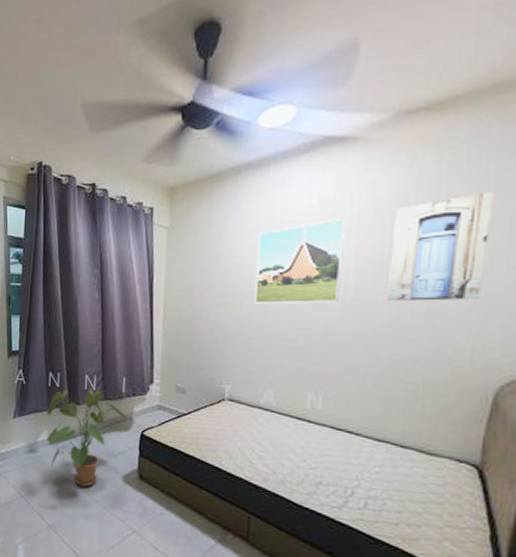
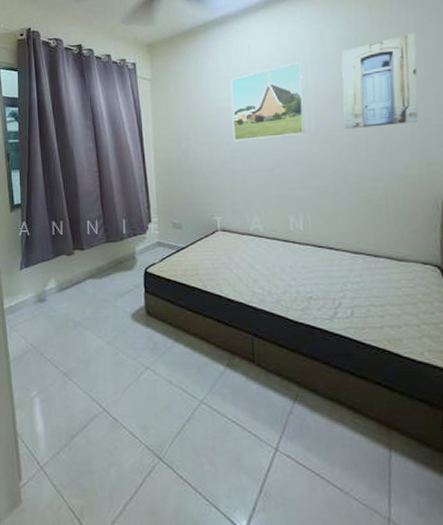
house plant: present [46,388,129,487] -> none [51,233,132,330]

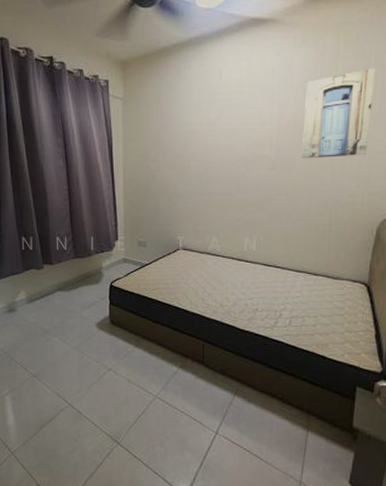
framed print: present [230,62,305,141] -> none [199,90,269,165]

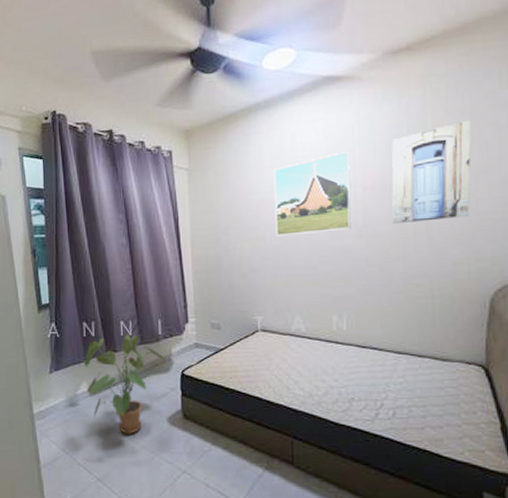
house plant: none [21,249,99,337] -> present [83,334,168,434]
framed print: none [199,90,269,165] -> present [273,151,351,236]

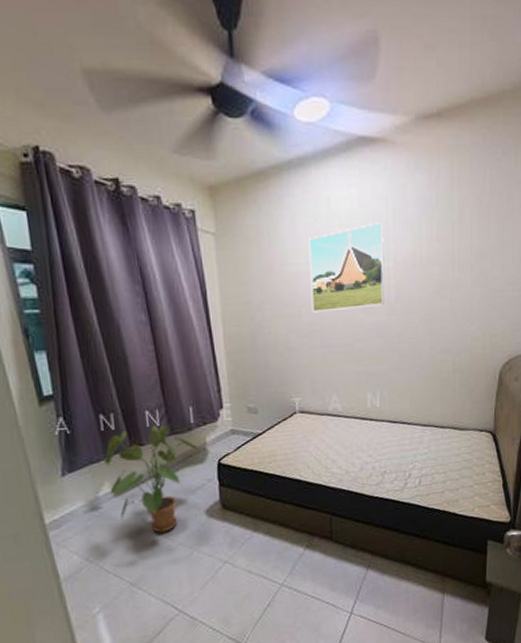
wall art: present [392,119,472,225] -> none [421,196,491,301]

